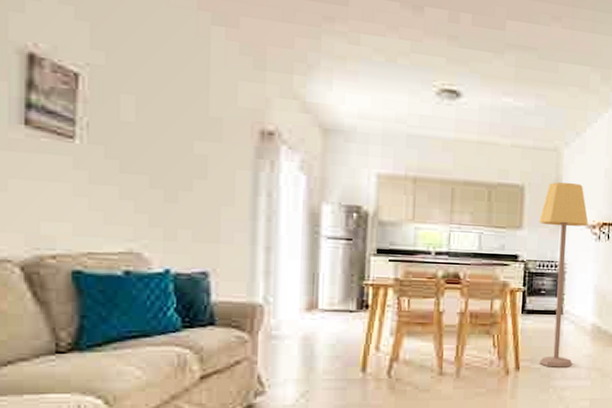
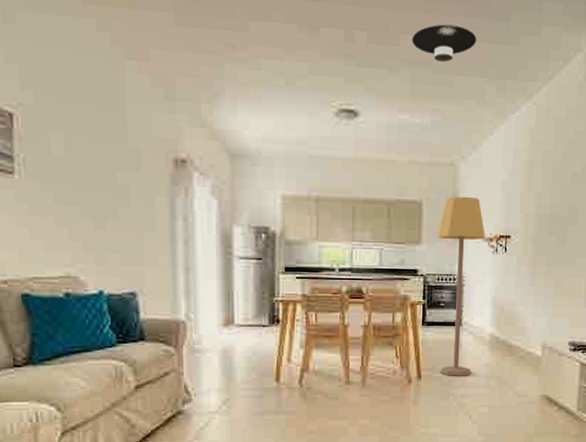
ceiling light: none [517,12,583,50] -> present [412,24,477,63]

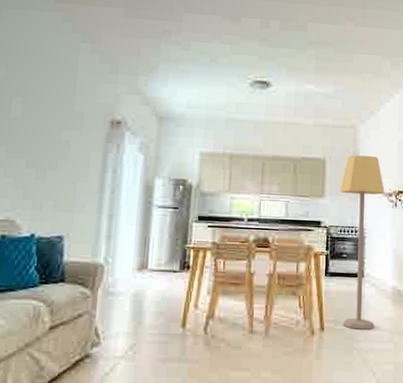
ceiling light: present [412,24,477,63] -> none [317,14,373,44]

